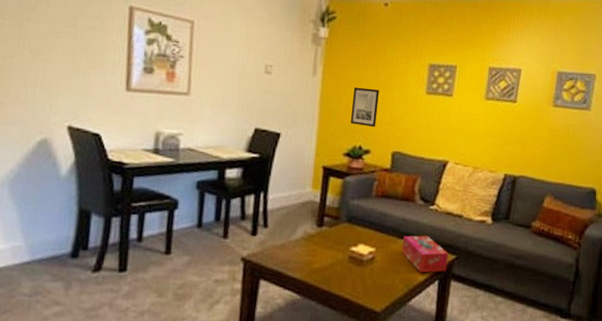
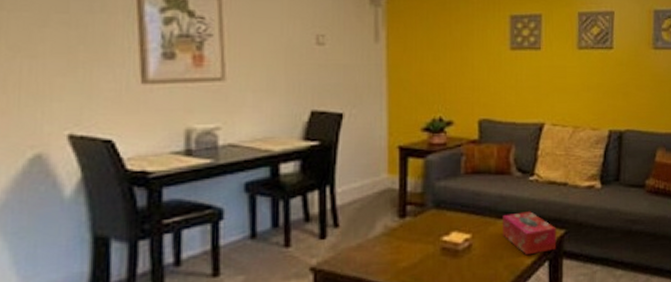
wall art: present [350,86,380,128] -> none [425,50,456,95]

